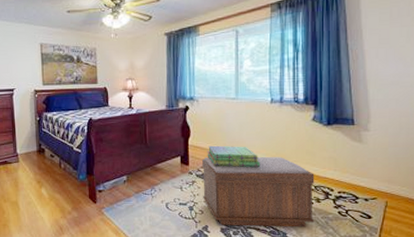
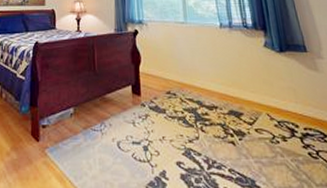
bench: present [202,156,315,227] -> none [155,86,285,173]
stack of books: present [207,145,261,168] -> none [159,73,218,99]

